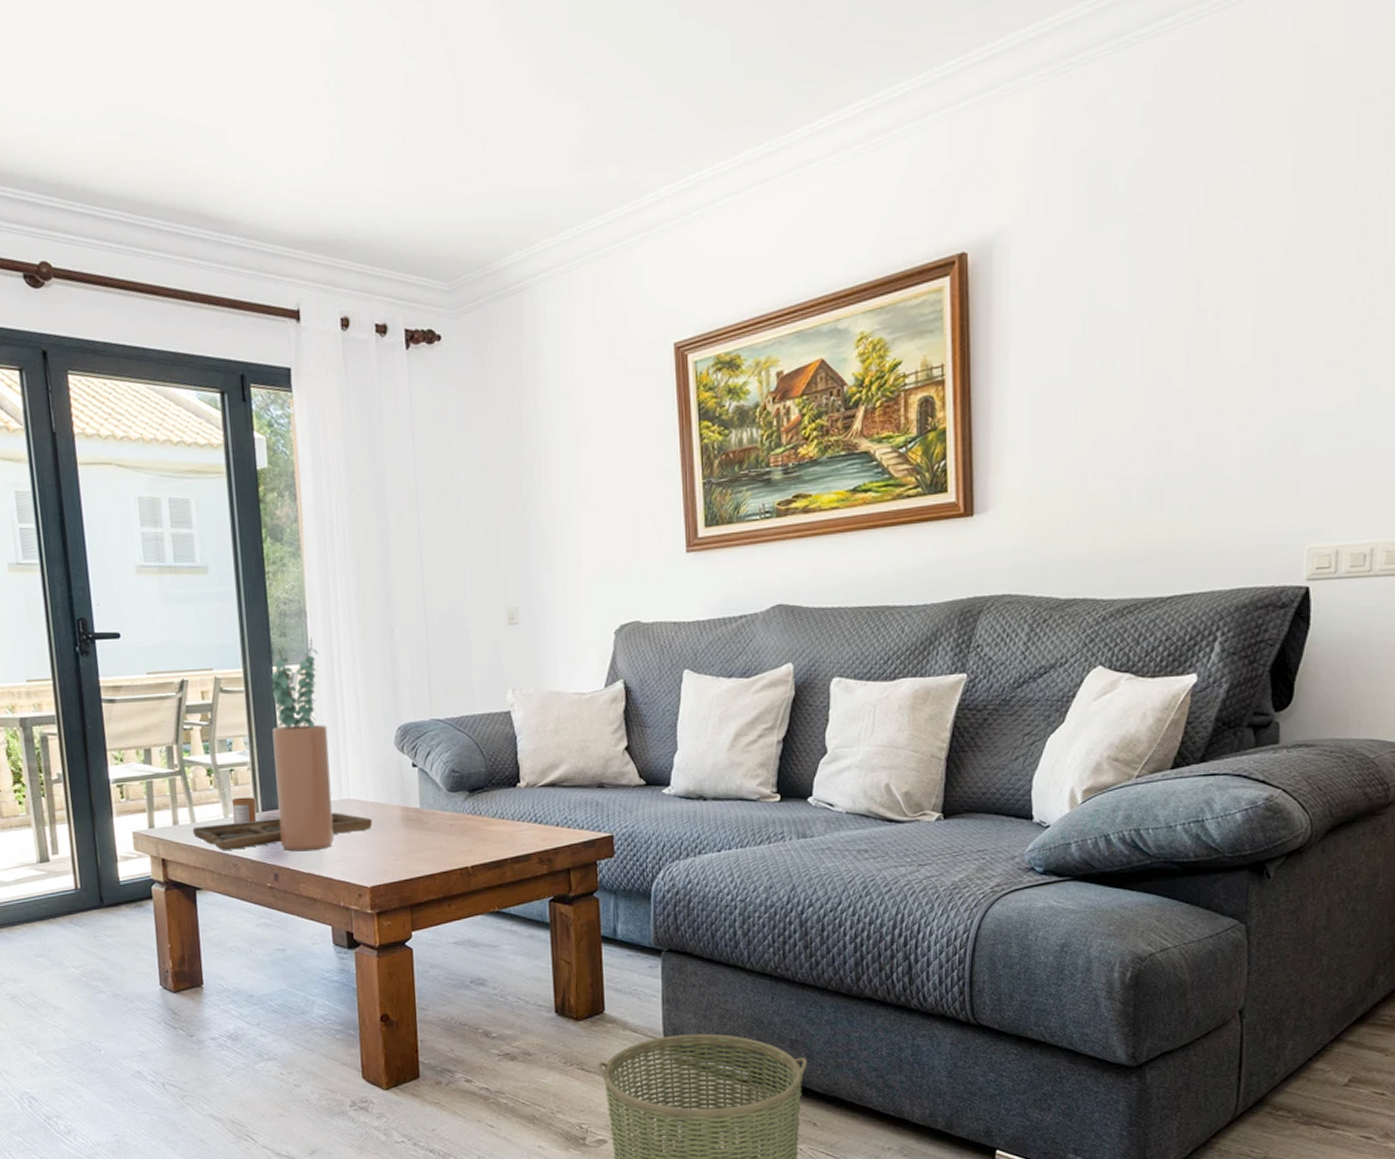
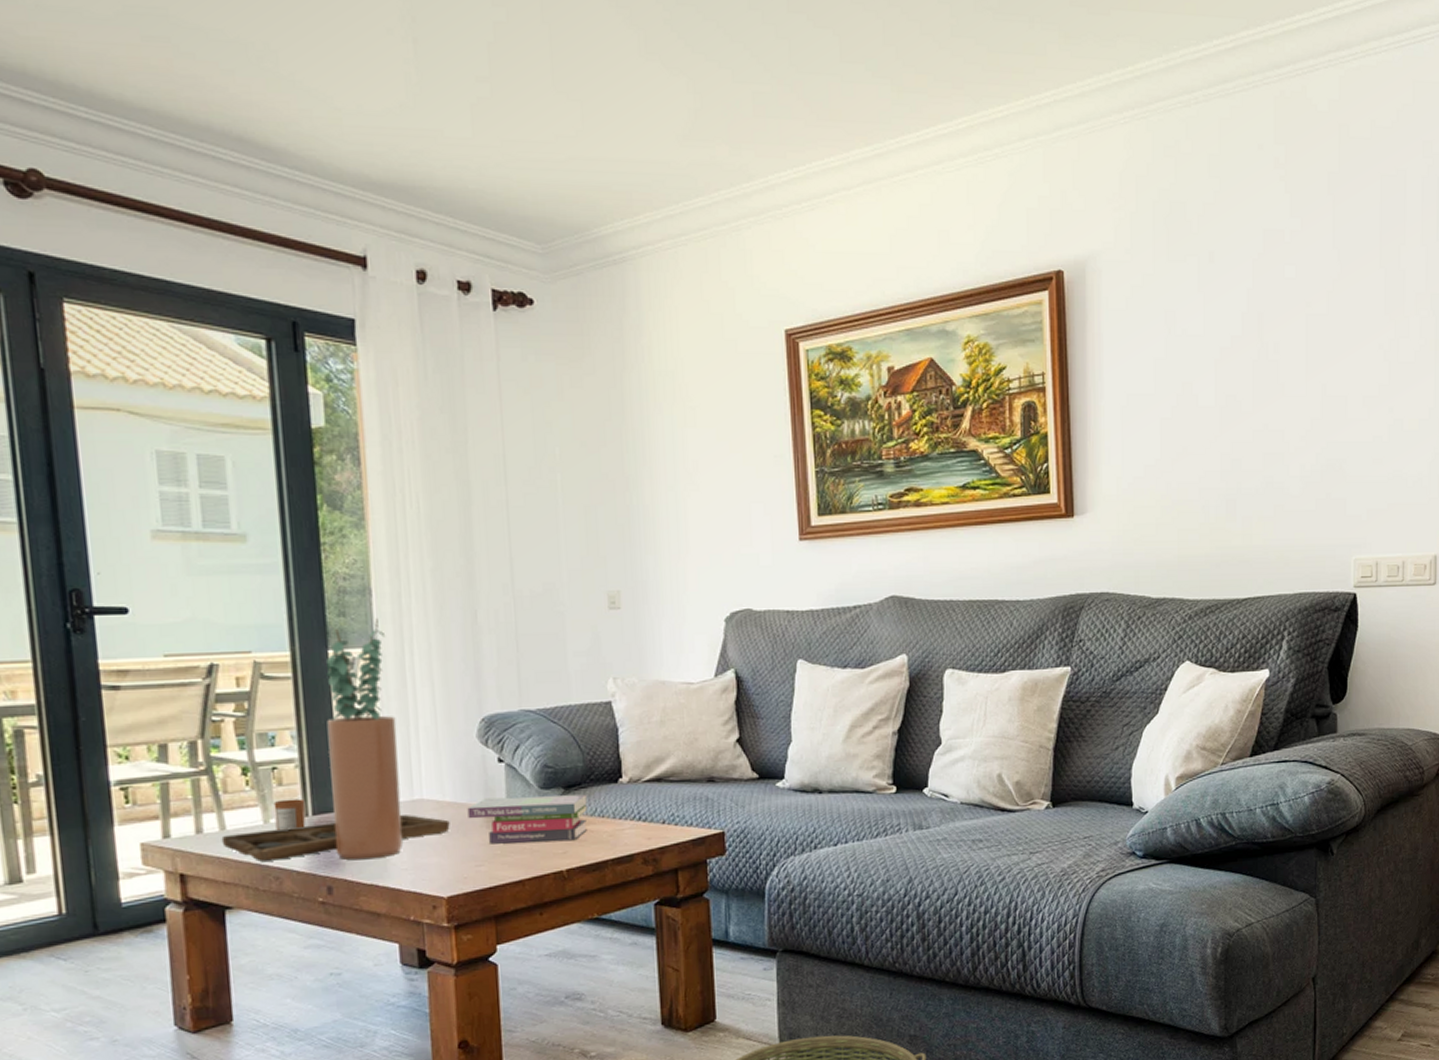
books: none [387,797,489,841] -> present [467,794,587,844]

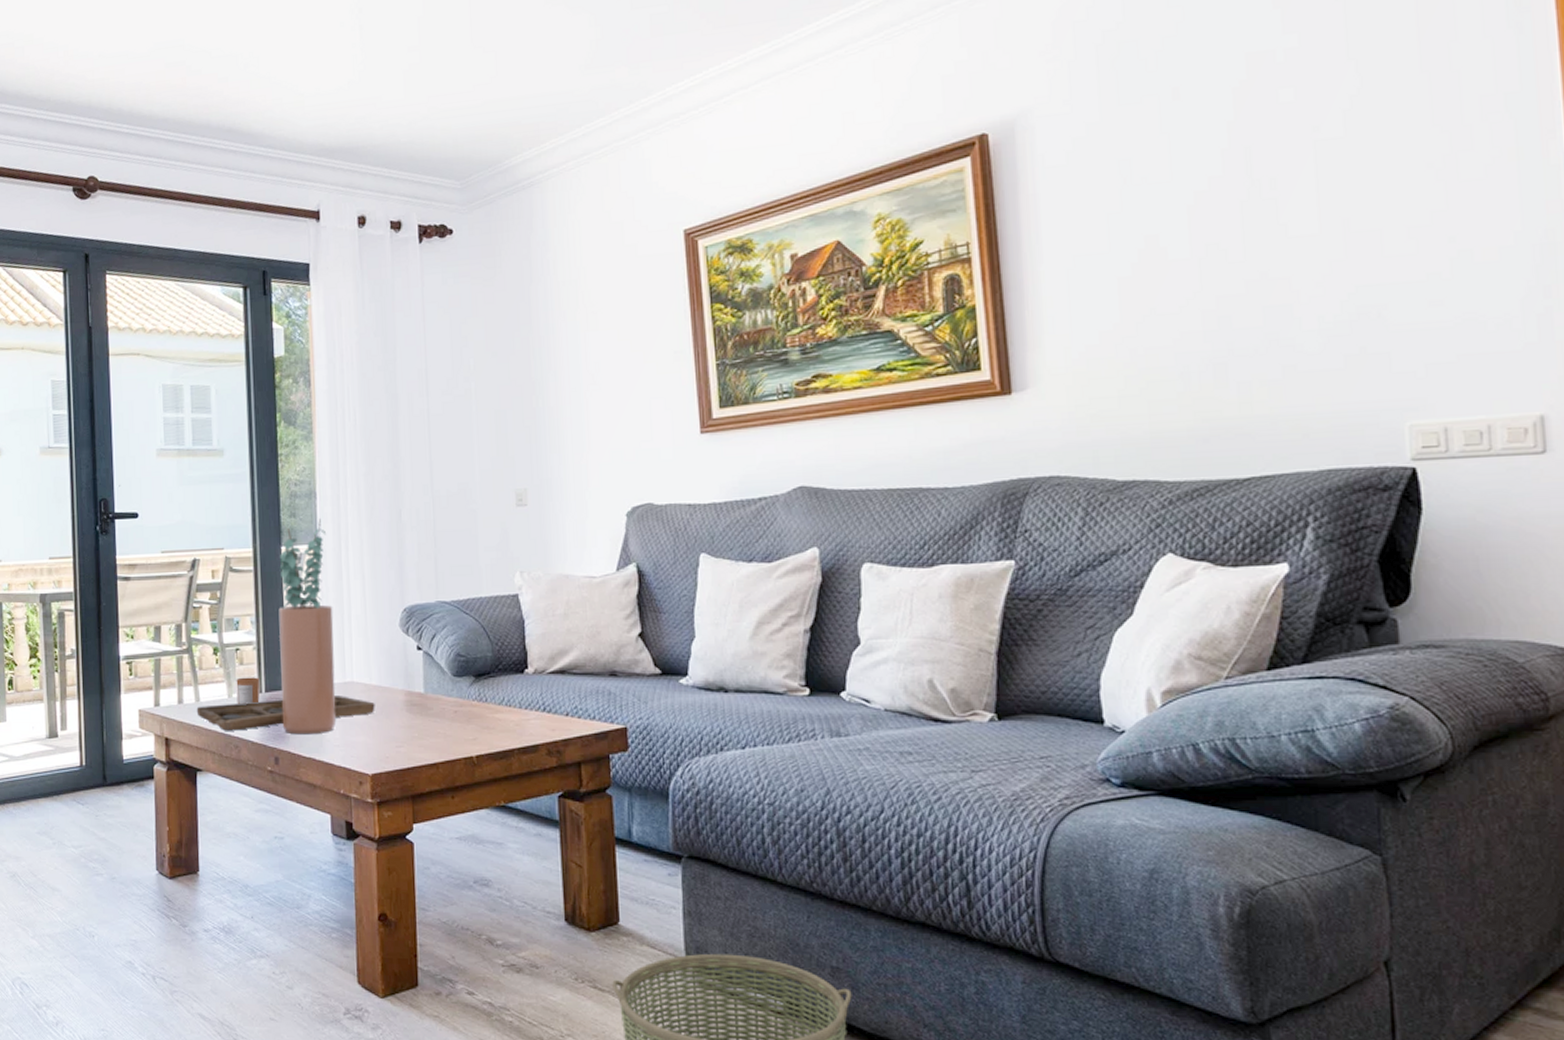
books: present [467,794,587,844] -> none [390,683,496,728]

